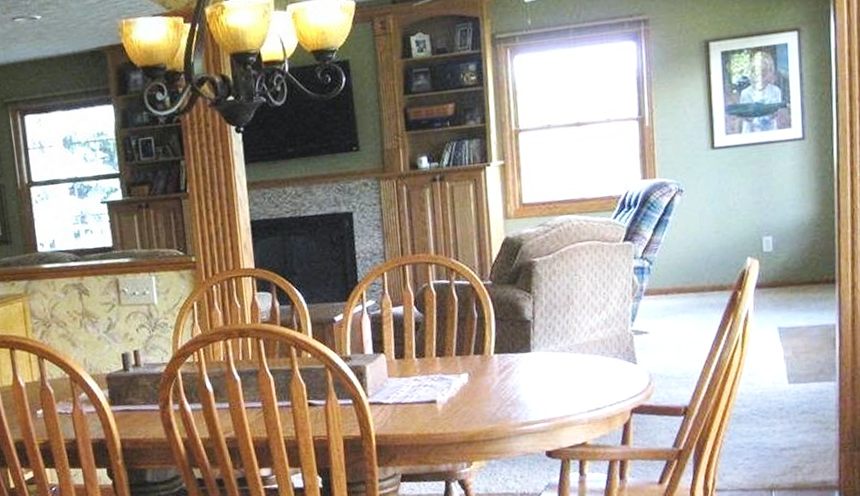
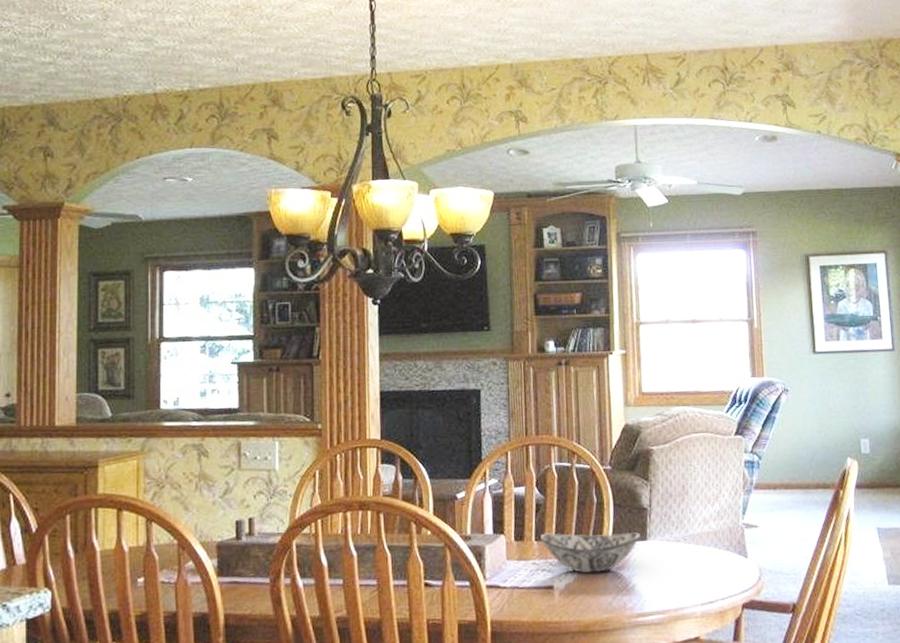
decorative bowl: none [420,344,524,387] -> present [539,531,640,574]

